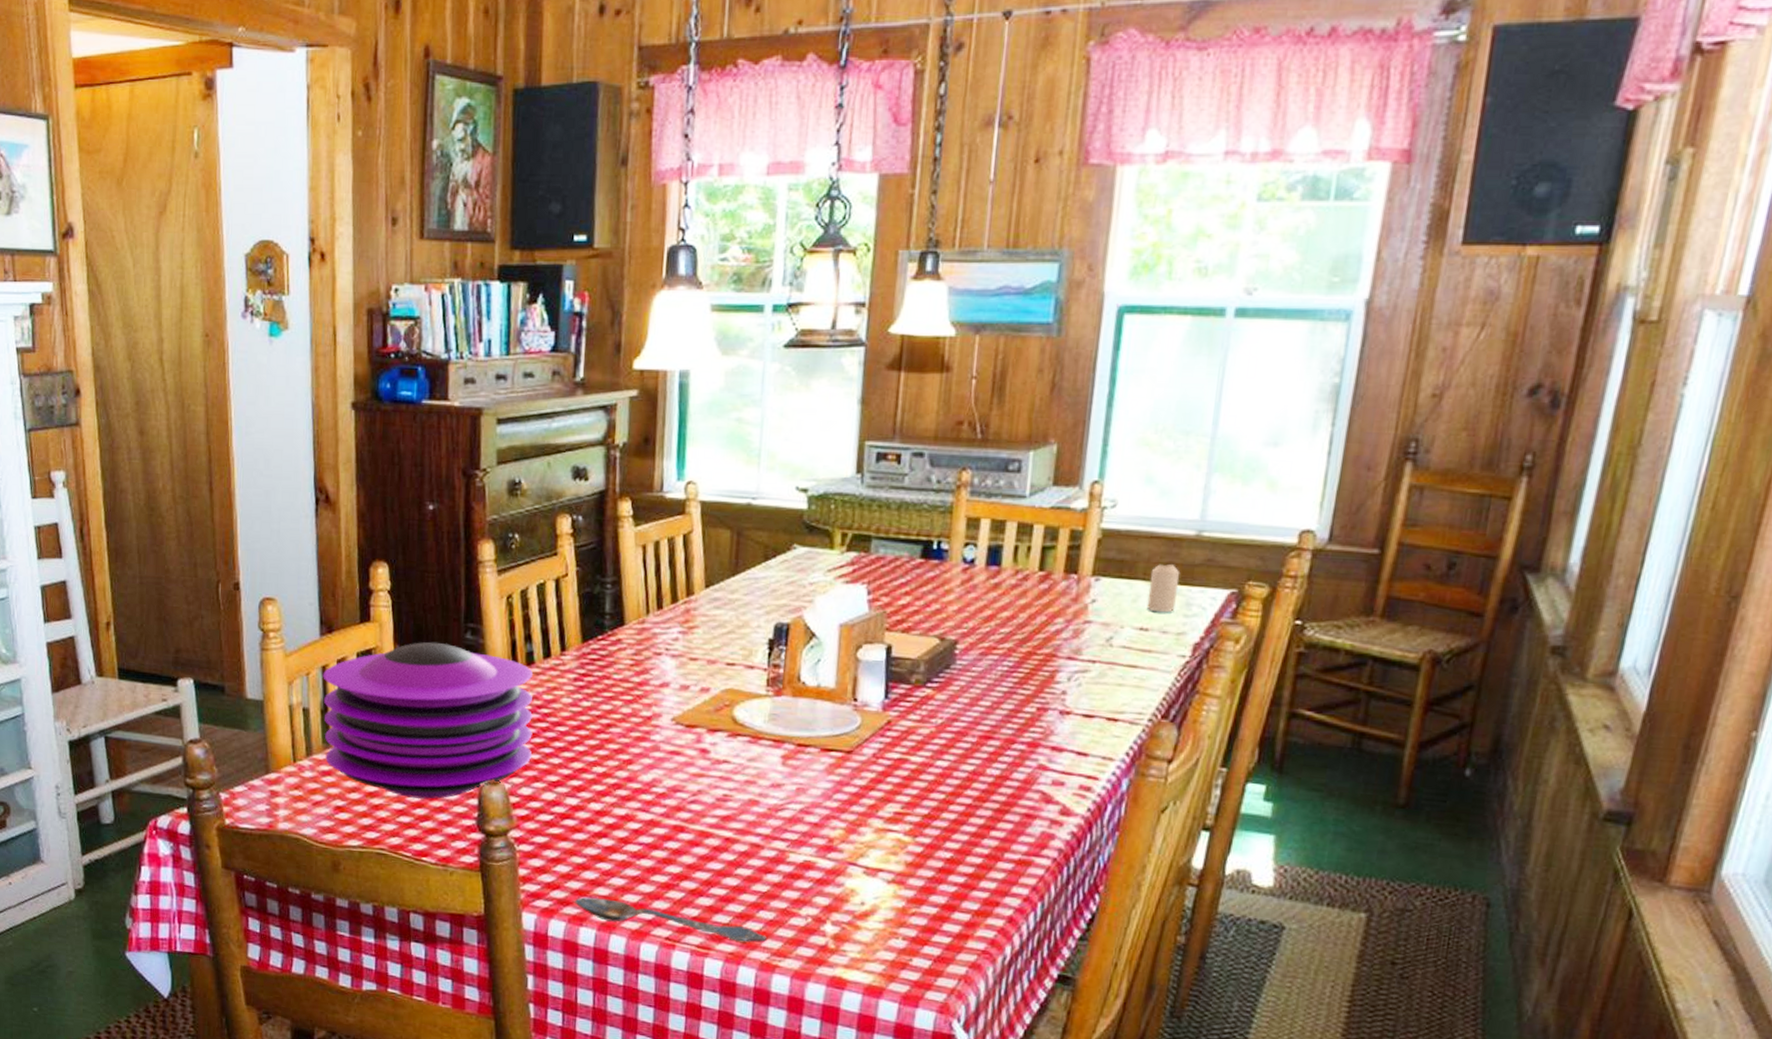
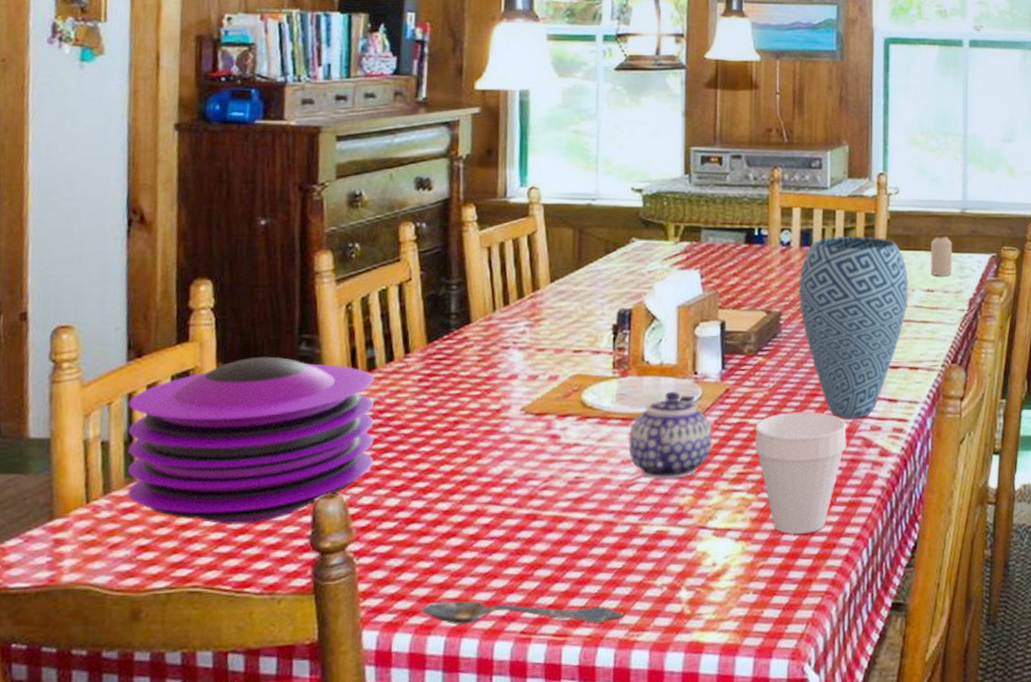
teapot: none [779,717,870,810] -> present [628,392,712,480]
cup: none [915,754,1024,887] -> present [755,412,847,534]
vase: none [979,556,1118,770] -> present [799,236,909,419]

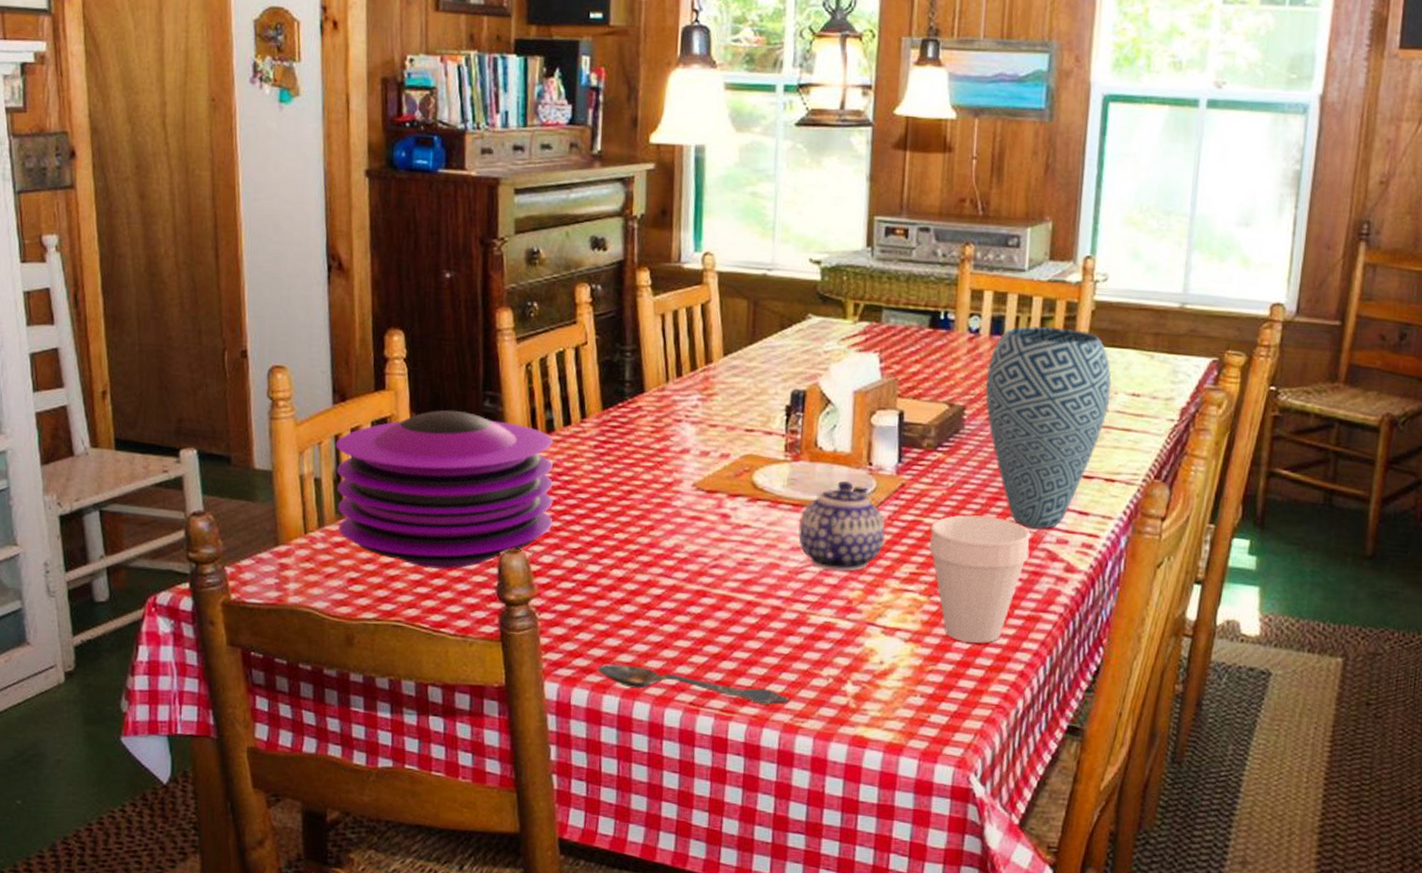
candle: present [930,236,953,276] -> none [1137,333,1167,380]

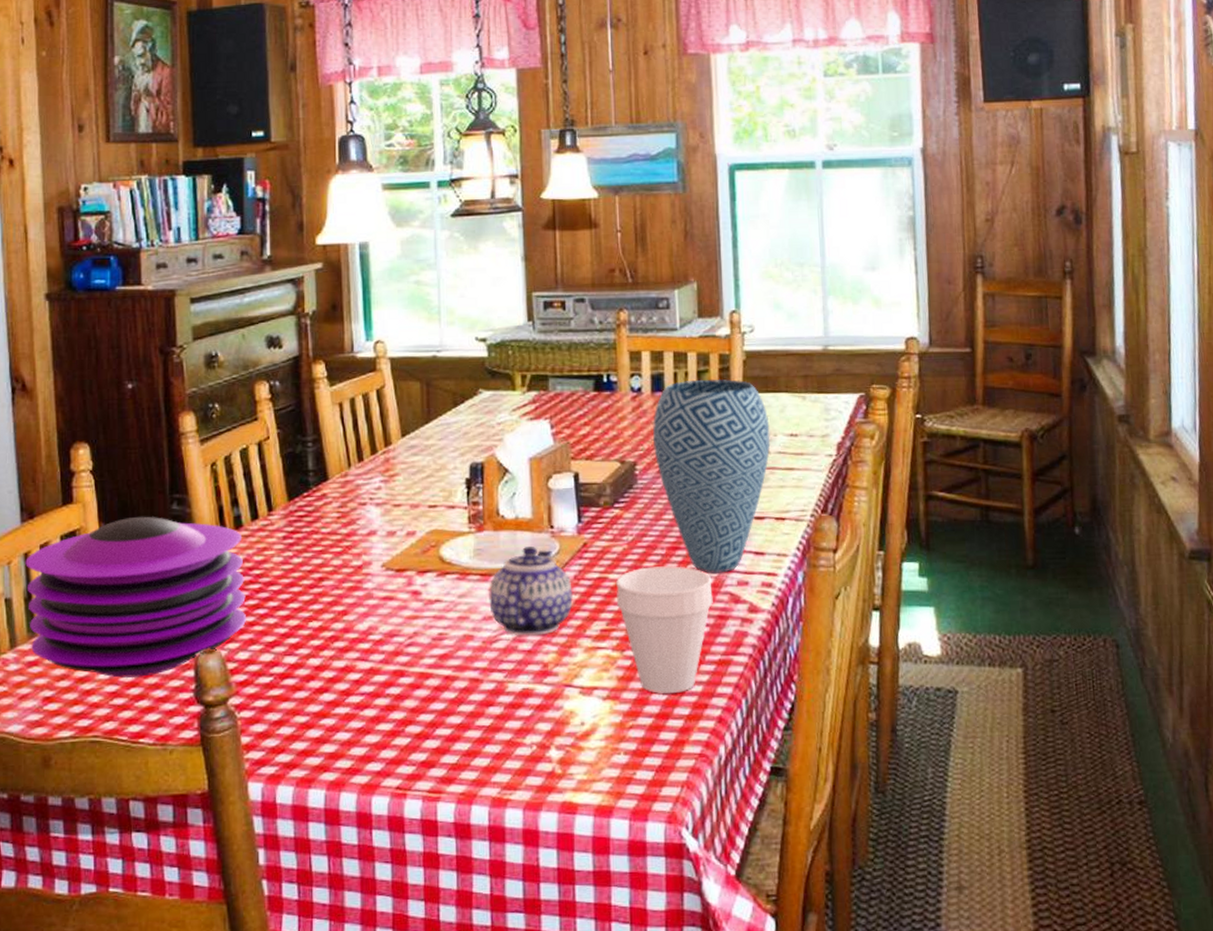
spoon: present [598,664,789,704] -> none [301,755,495,779]

